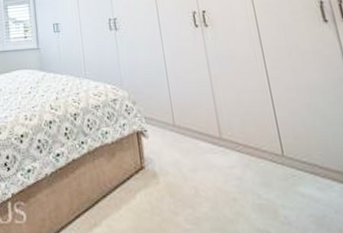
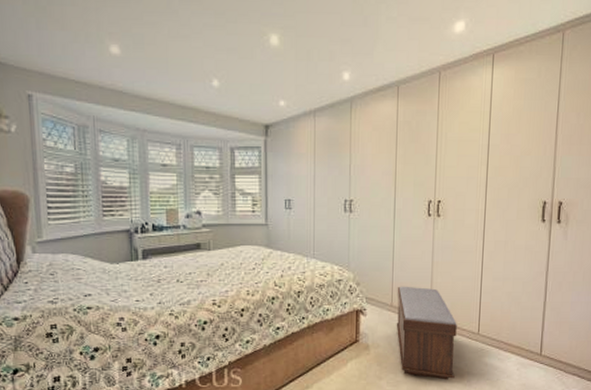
bench: none [176,102,267,216] -> present [396,286,457,380]

